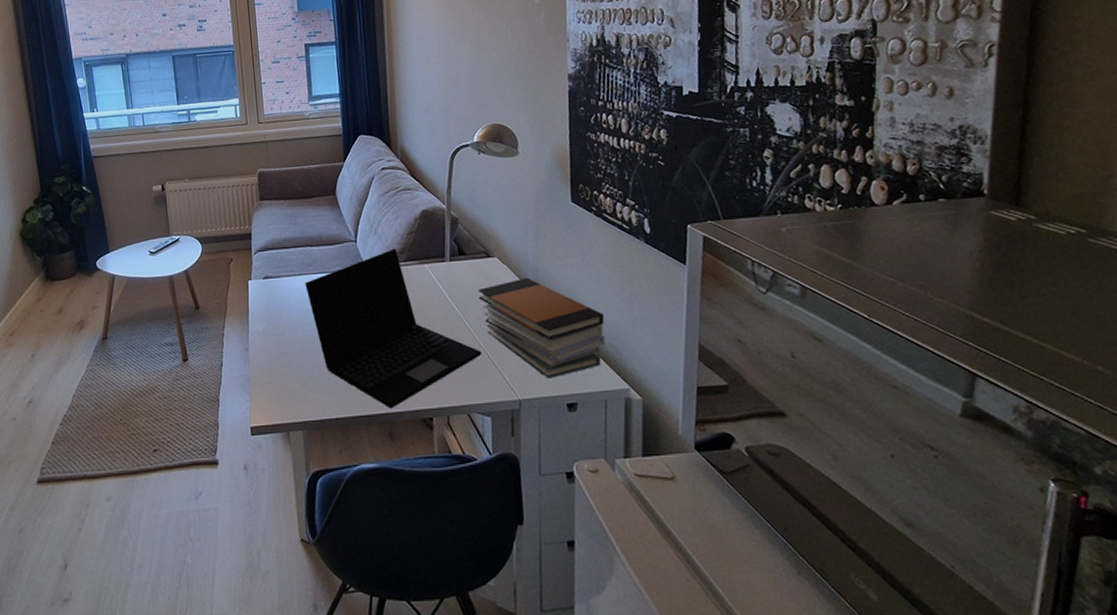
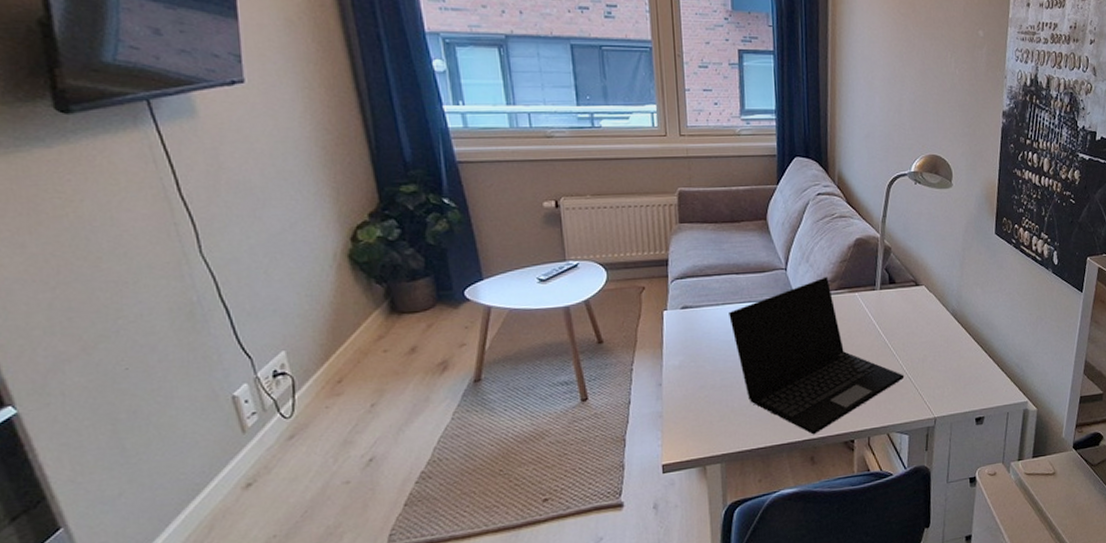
book stack: present [478,277,606,379] -> none [904,305,1014,397]

